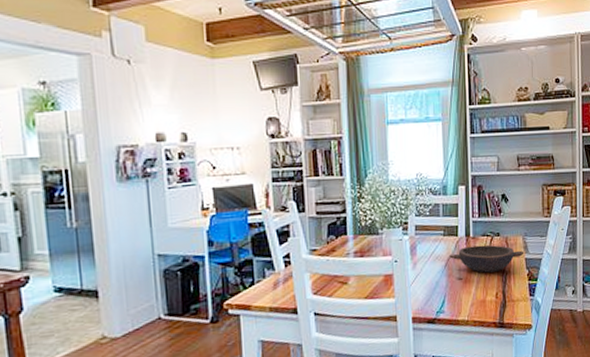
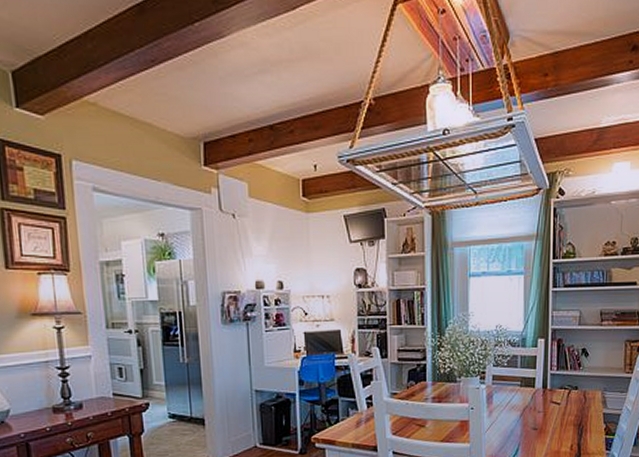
bowl: present [449,244,525,273] -> none [525,397,603,425]

